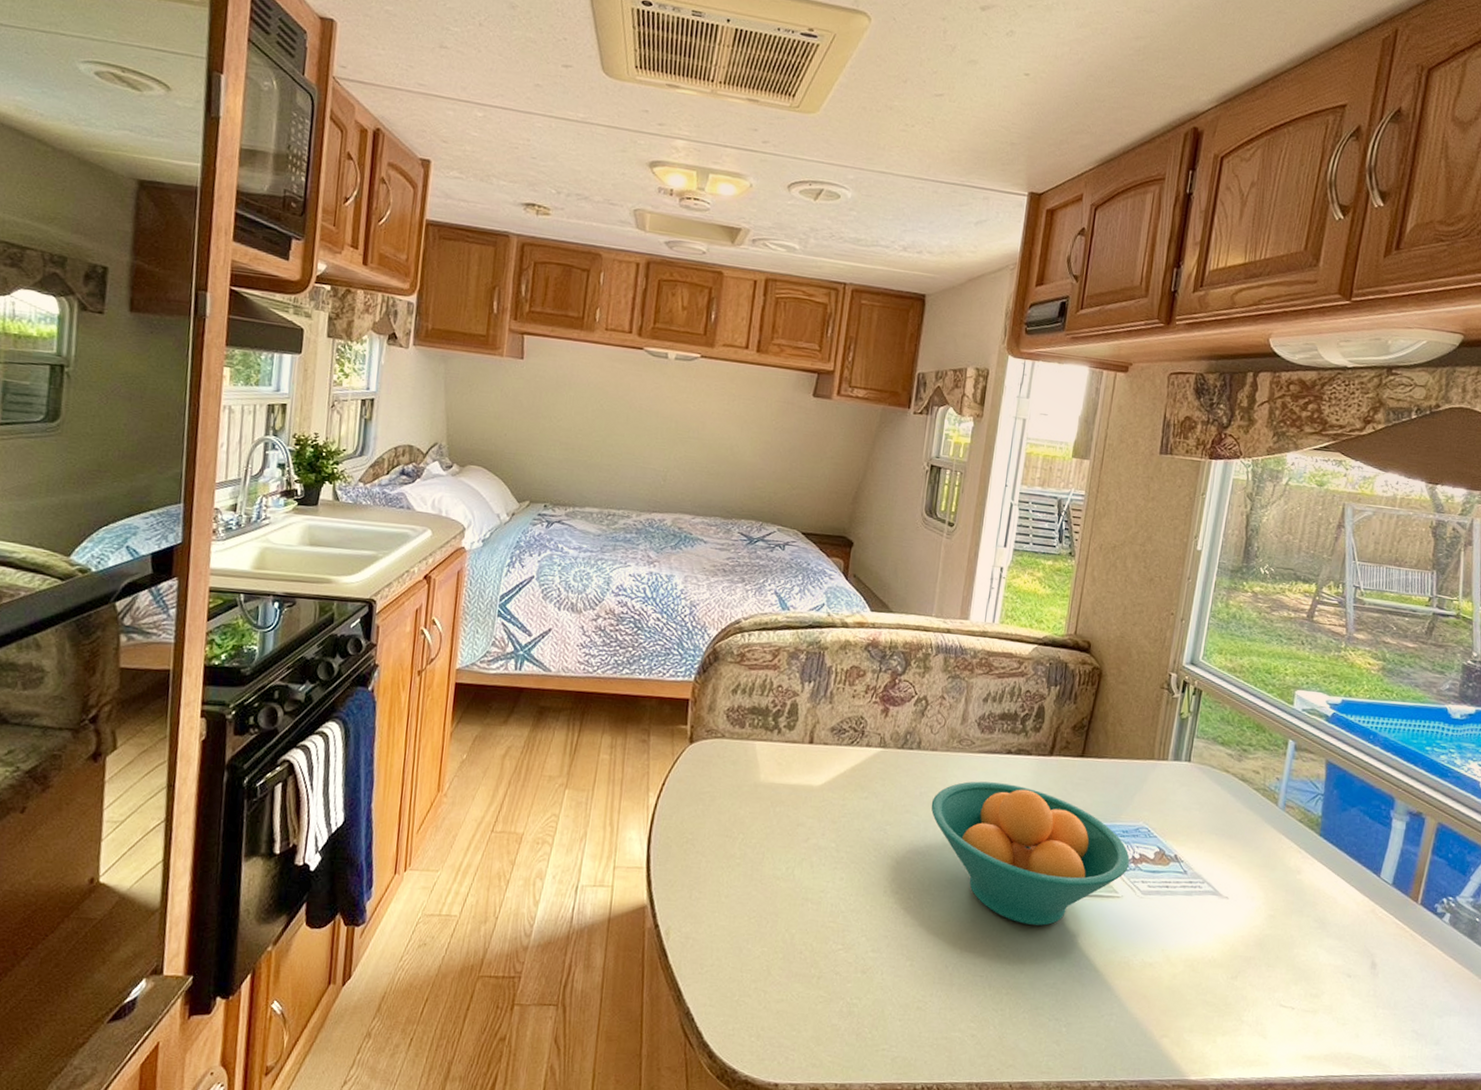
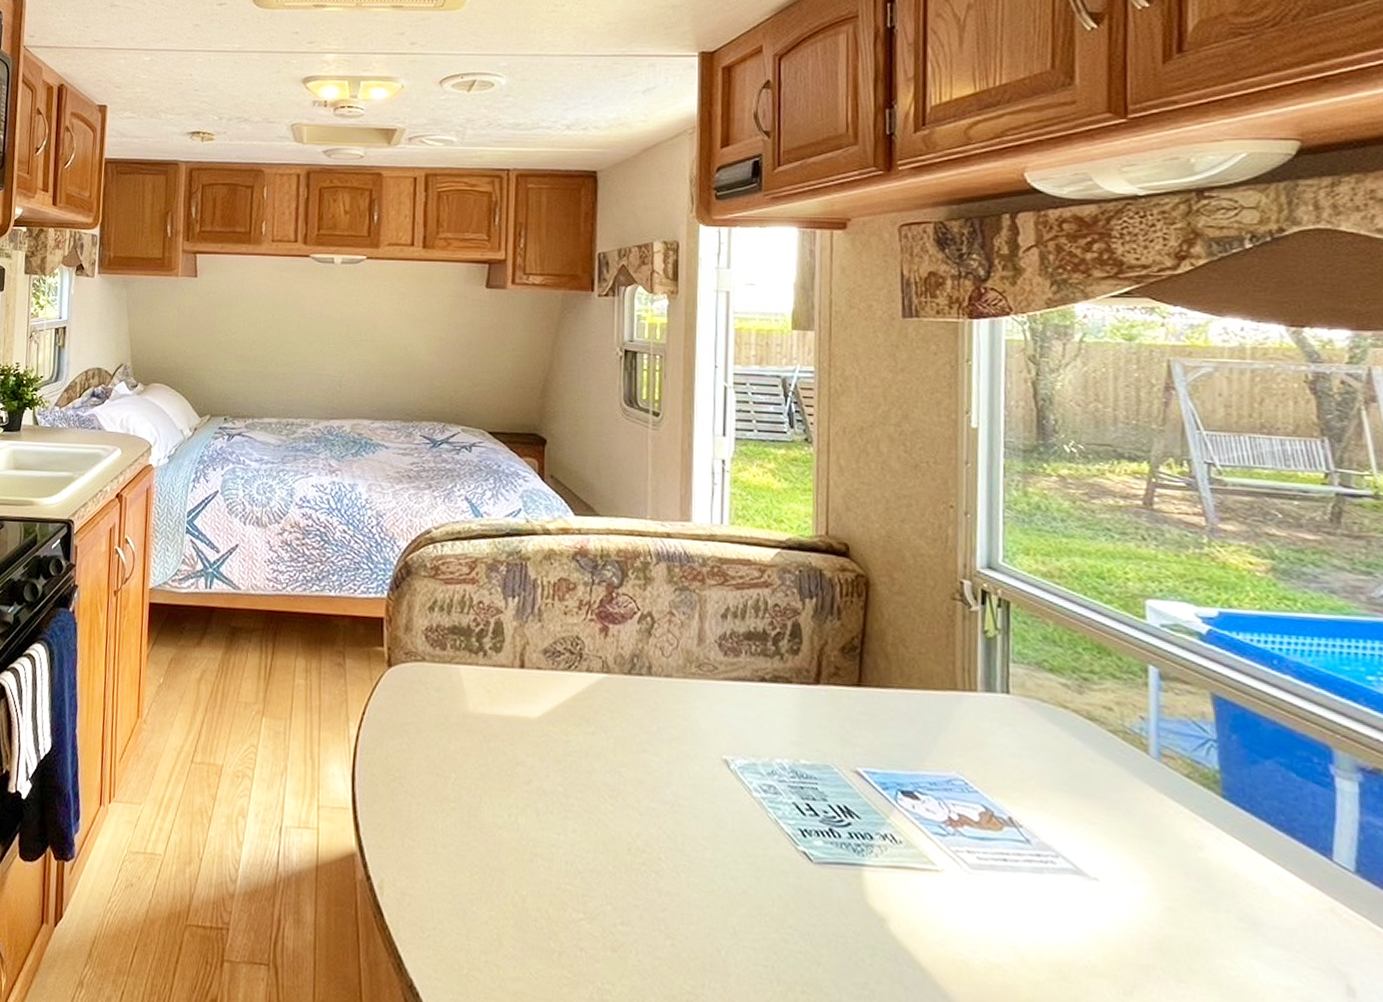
fruit bowl: present [931,781,1130,926] -> none [673,715,946,904]

